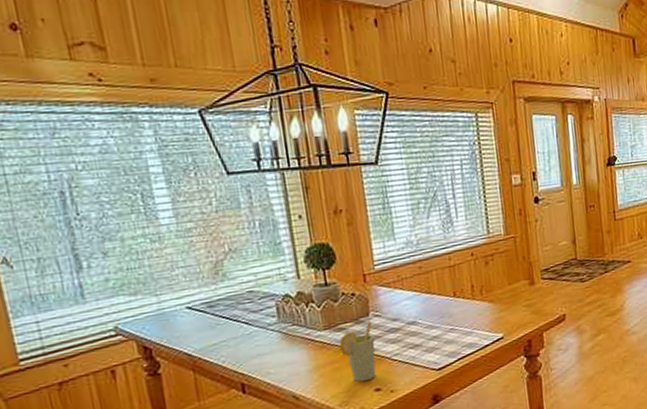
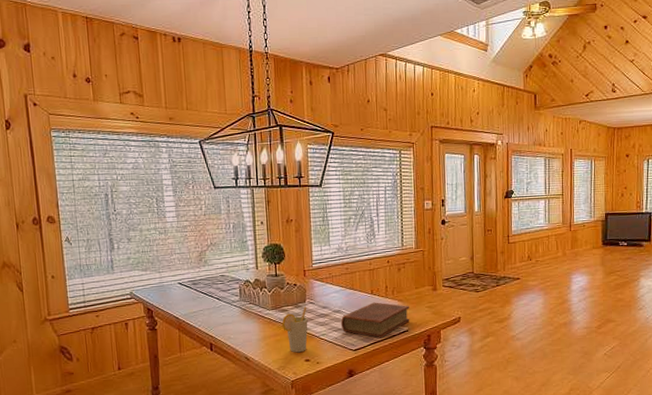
book: none [417,306,505,351] -> present [340,302,410,338]

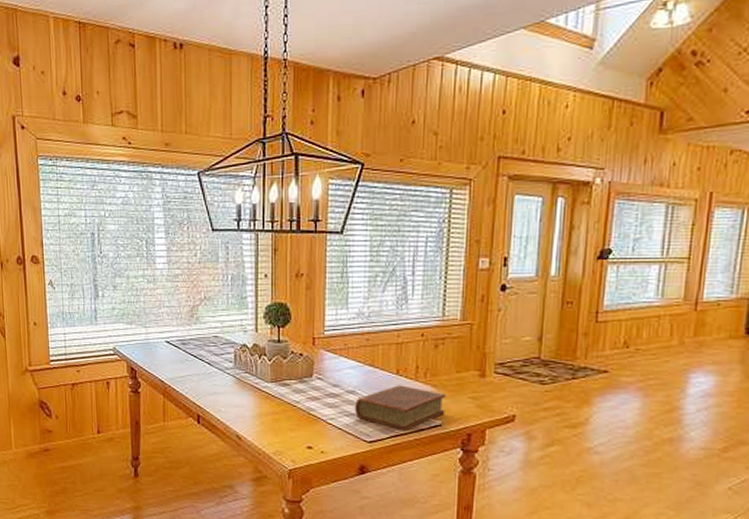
cup: present [281,307,308,353] -> none [281,382,314,437]

